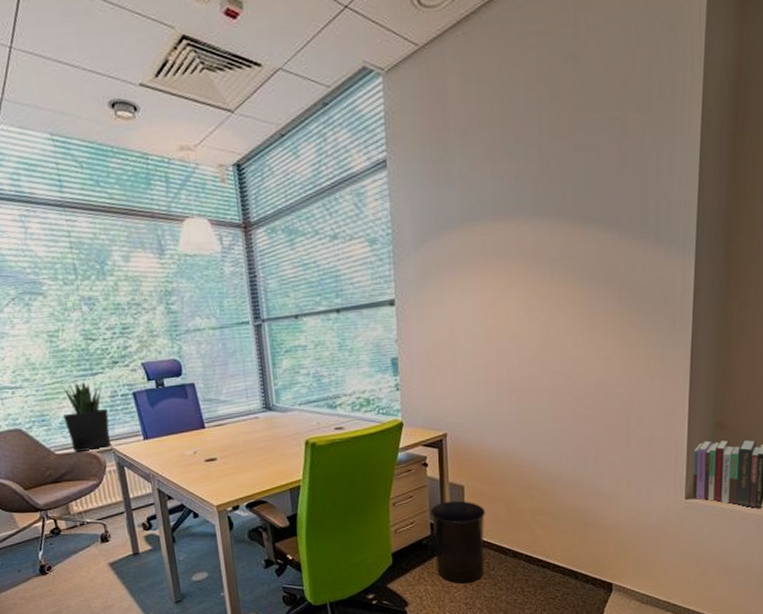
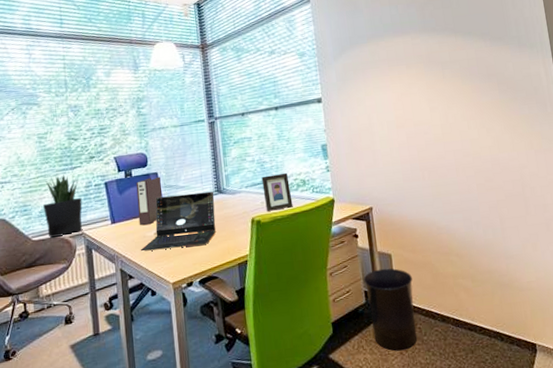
binder: none [169,388,201,443] -> present [136,176,162,226]
laptop computer: none [178,407,264,471] -> present [140,191,216,252]
picture frame: none [318,389,354,433] -> present [262,172,293,212]

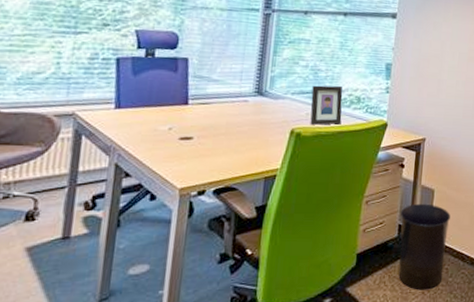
planter: present [43,175,82,238] -> none [23,35,81,113]
binder: present [136,176,162,226] -> none [151,62,191,117]
laptop computer: present [140,191,216,252] -> none [146,87,253,150]

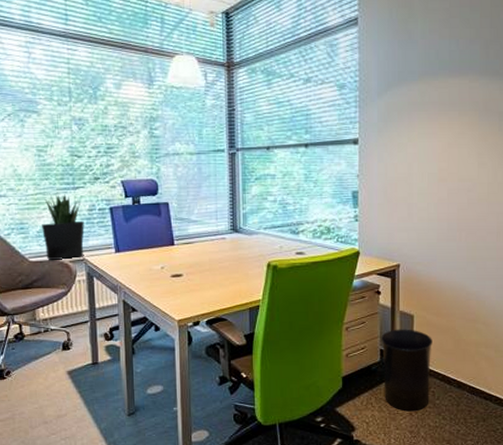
planter: none [23,35,81,113] -> present [42,193,85,260]
picture frame: present [310,85,343,125] -> none [283,217,314,257]

